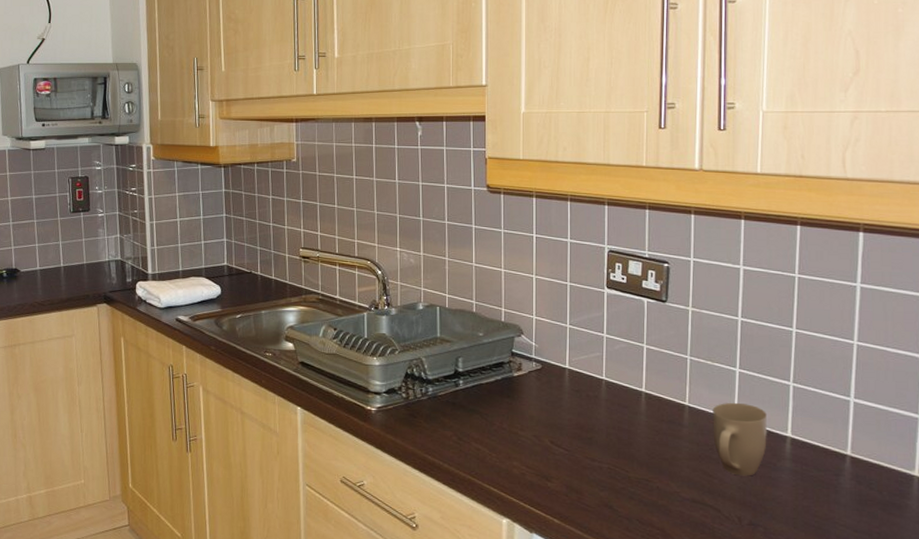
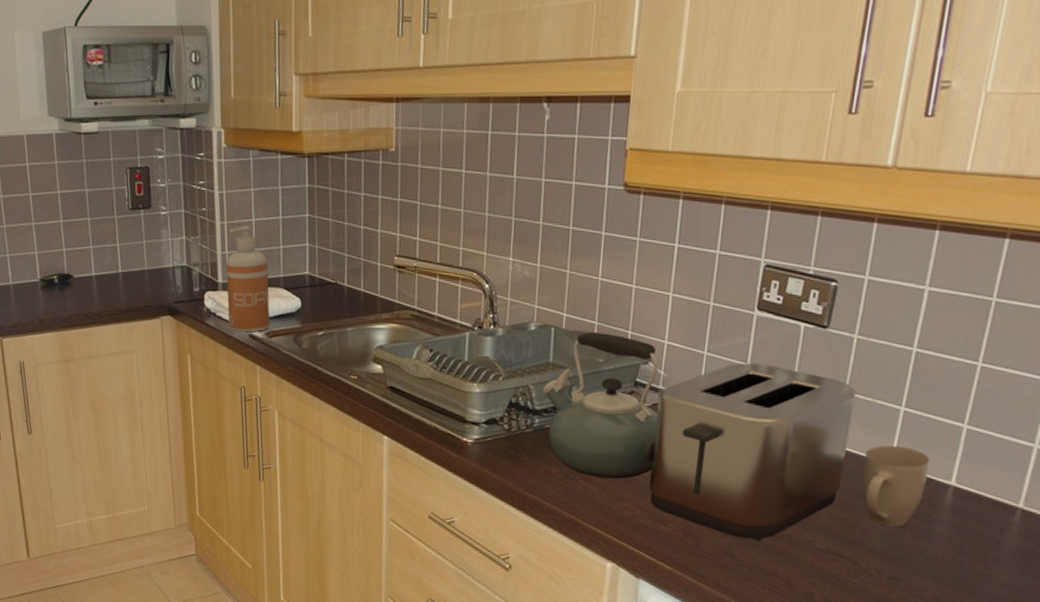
soap dispenser: none [155,225,195,317] -> present [226,226,271,333]
kettle: none [433,309,534,440] -> present [542,331,659,479]
toaster: none [525,333,698,493] -> present [643,363,857,541]

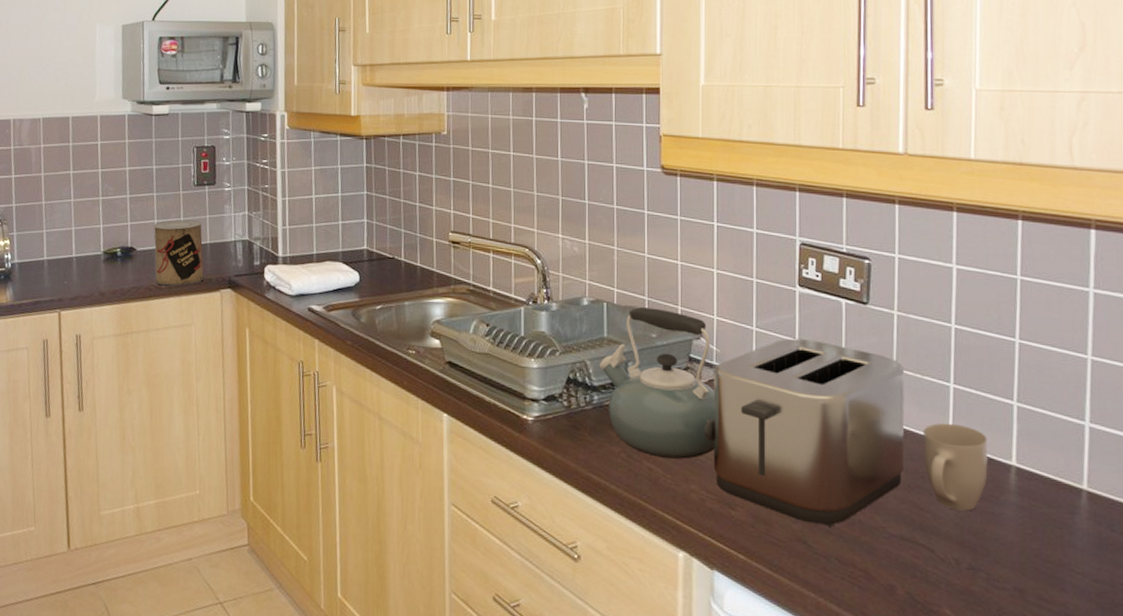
tin can: none [89,245,143,314] -> present [153,220,204,287]
soap dispenser: present [226,226,271,333] -> none [286,202,329,306]

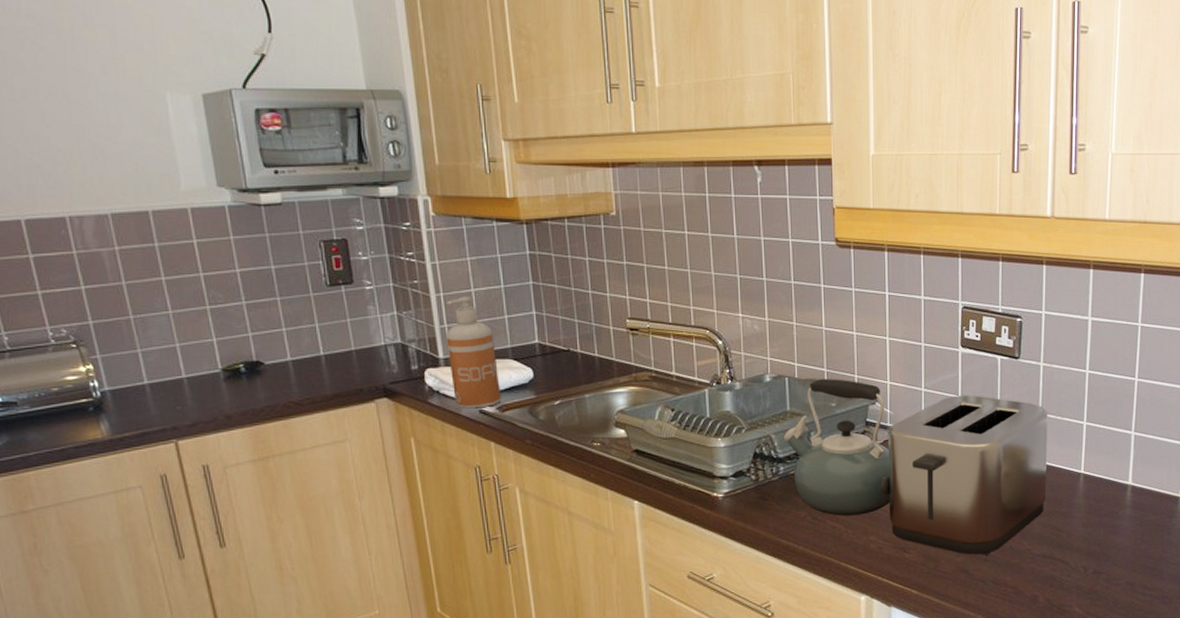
tin can: present [153,220,204,287] -> none [282,326,353,401]
soap dispenser: none [286,202,329,306] -> present [446,297,502,409]
mug: present [923,423,988,511] -> none [1062,455,1110,527]

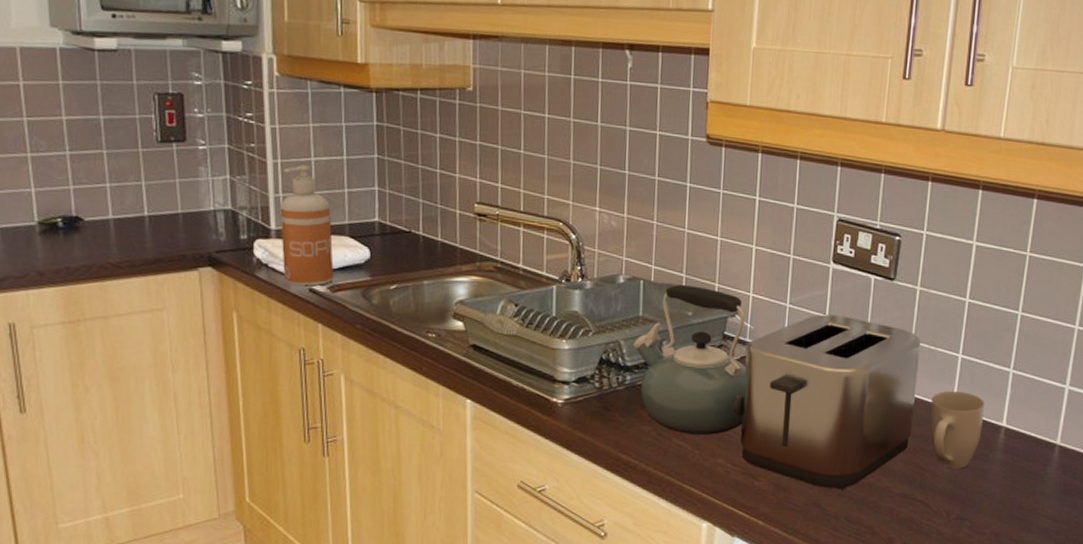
mug: none [1062,455,1110,527] -> present [929,390,984,469]

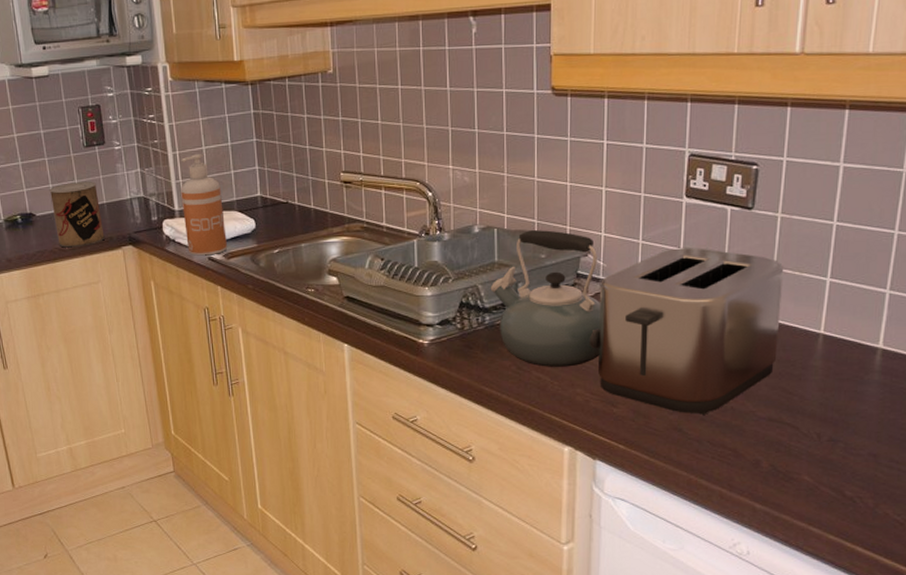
tin can: none [105,183,176,265] -> present [49,182,105,248]
mug: present [929,390,984,469] -> none [796,314,857,392]

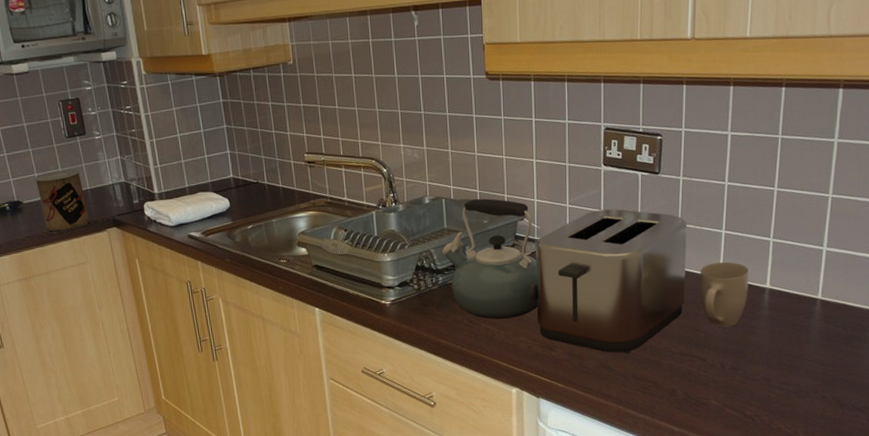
soap dispenser: present [181,154,228,256] -> none [158,141,206,235]
mug: none [796,314,857,392] -> present [700,261,748,328]

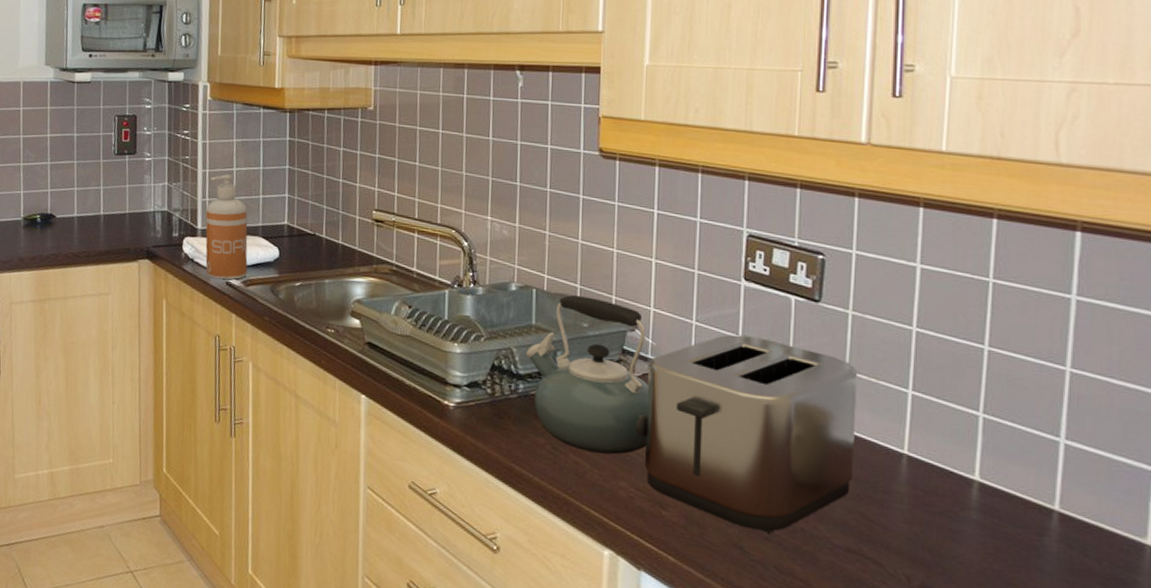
tin can: present [35,170,90,232] -> none [73,188,122,255]
soap dispenser: none [158,141,206,235] -> present [205,174,248,280]
mug: present [700,261,748,328] -> none [876,431,947,526]

